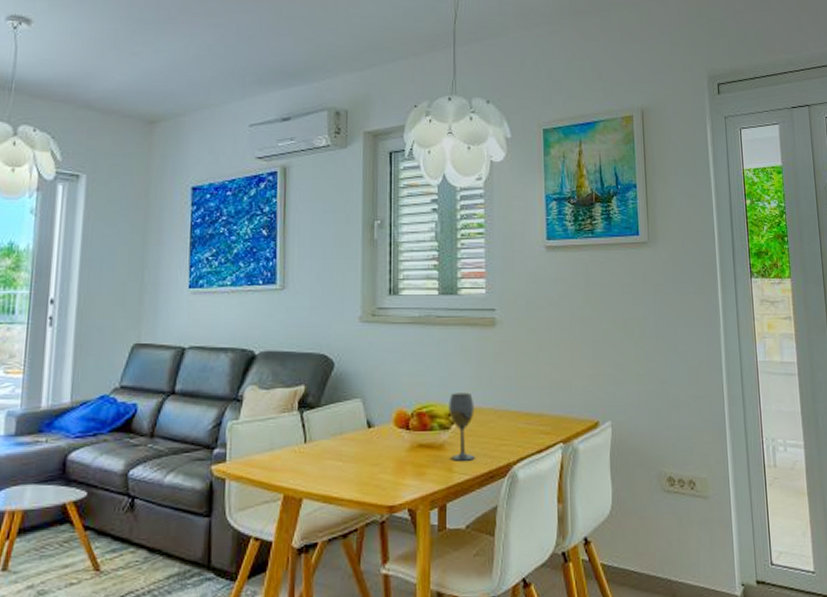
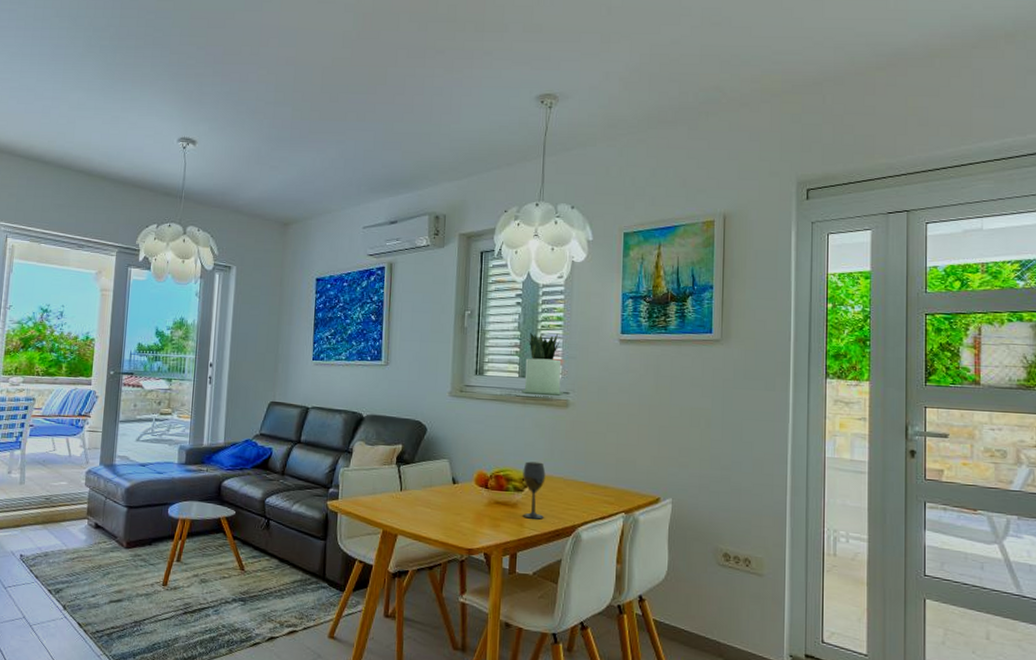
planter: none [442,242,490,315] -> present [521,332,564,397]

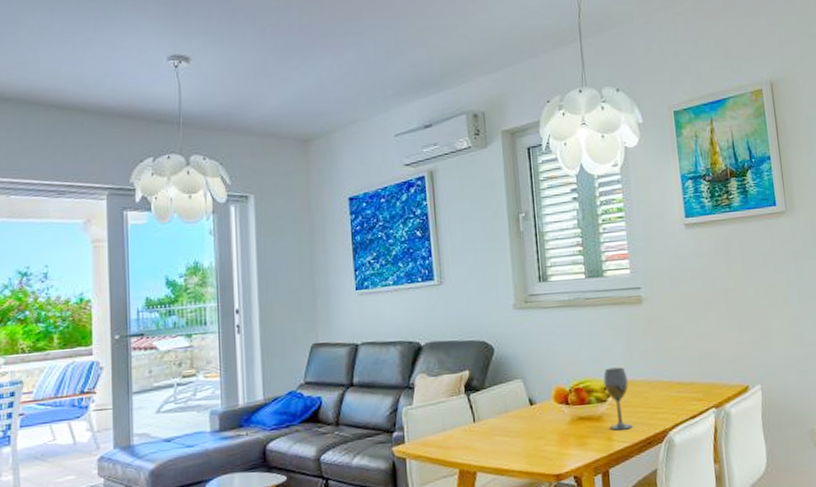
planter: present [521,332,564,397] -> none [589,226,636,296]

